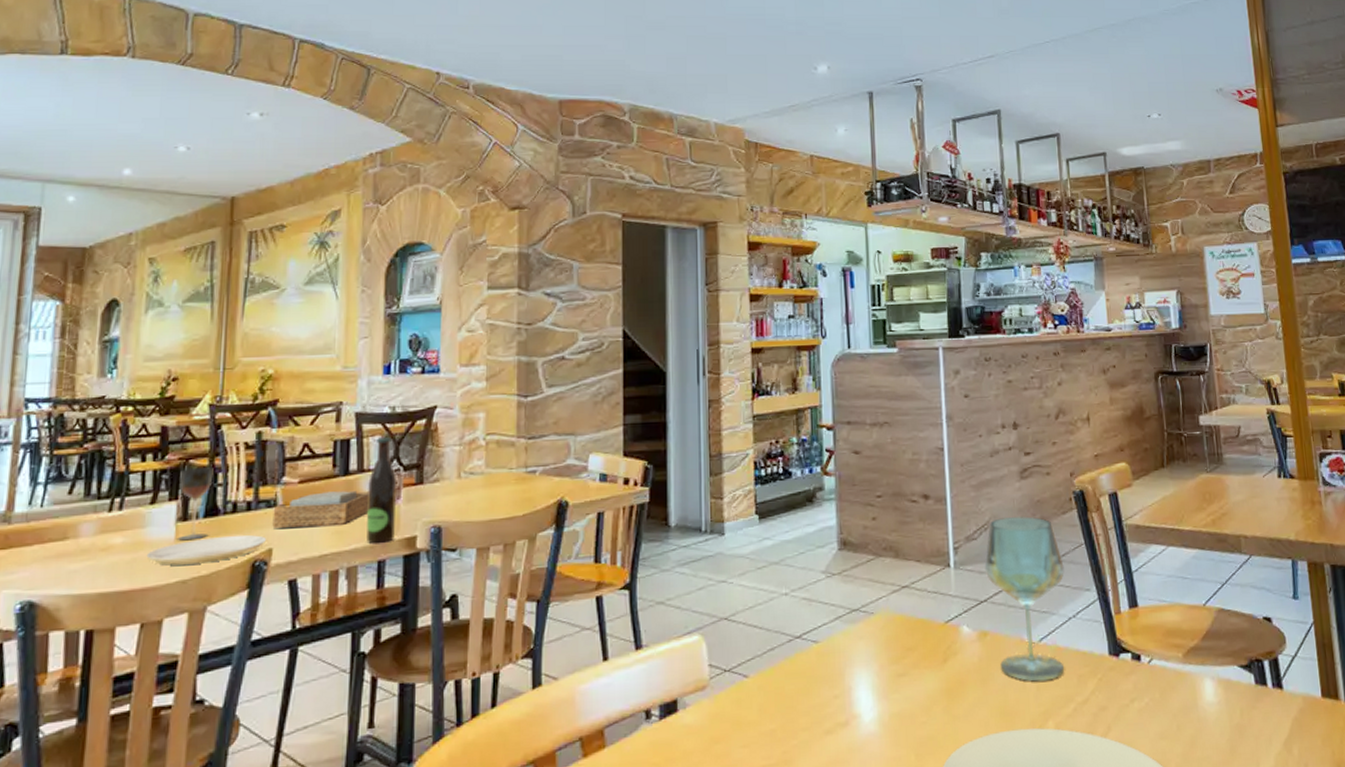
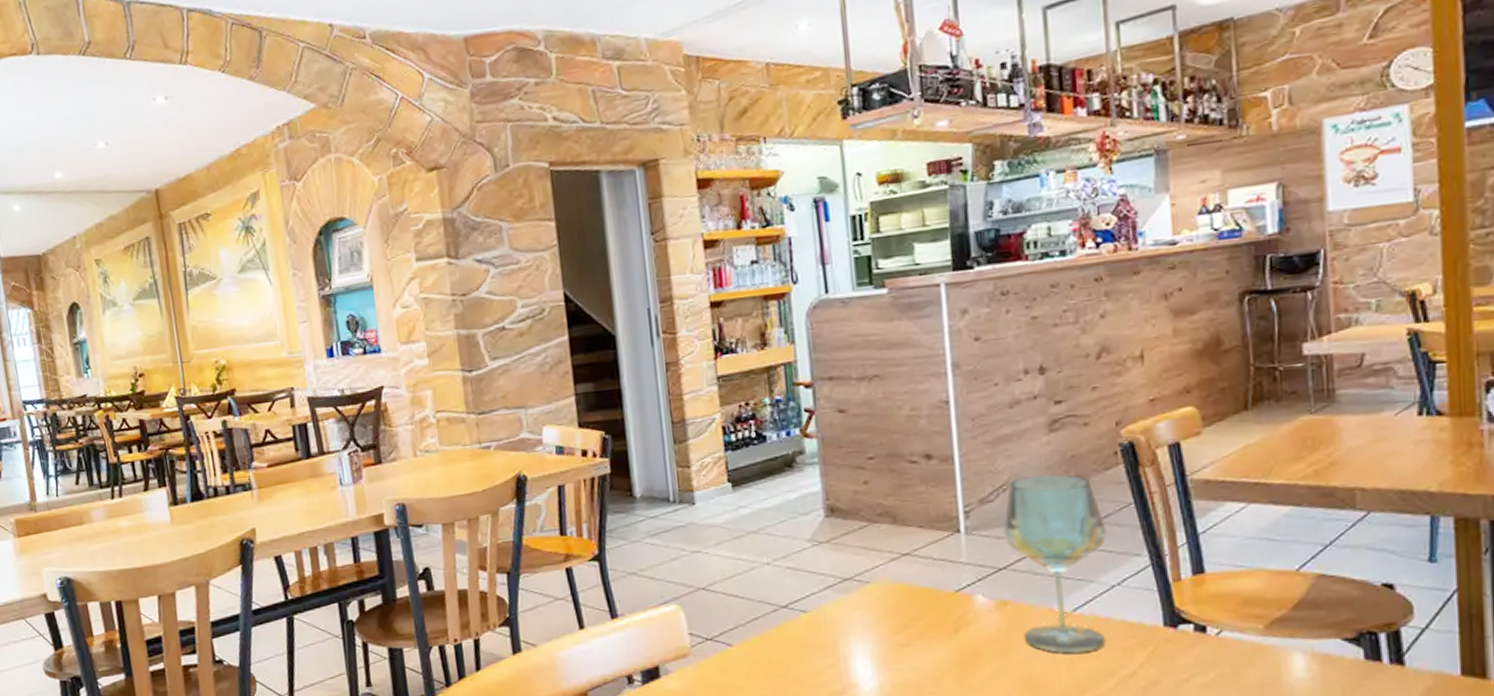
plate: present [146,535,267,566] -> none [150,516,249,545]
wineglass: present [178,466,214,541] -> none [163,455,197,523]
napkin holder: present [272,490,369,529] -> none [249,472,336,511]
bottle: present [367,437,397,544] -> none [330,420,363,522]

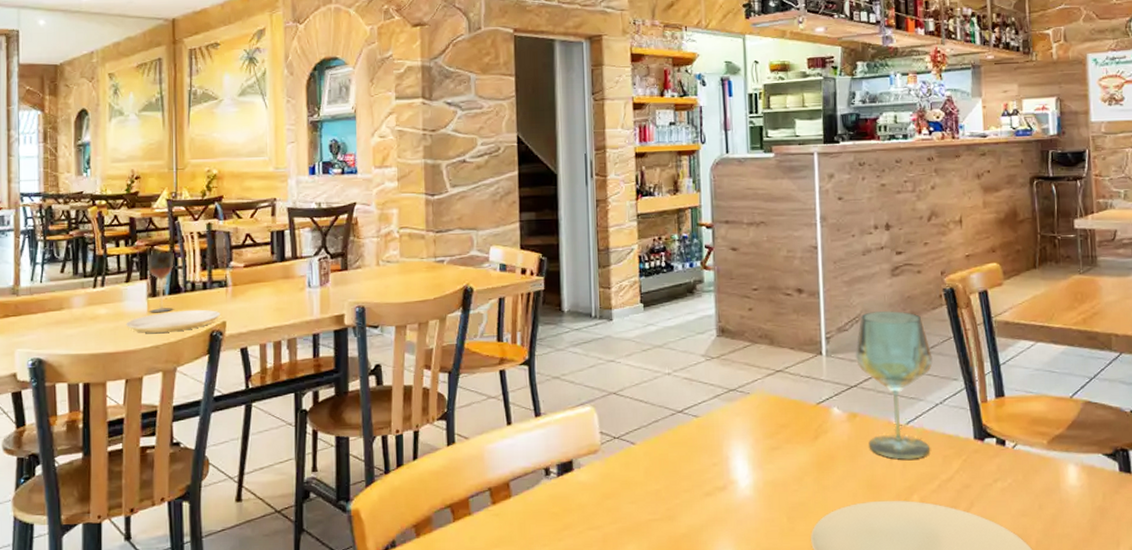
plate: none [150,516,249,545] -> present [126,309,221,333]
wineglass: none [163,455,197,523] -> present [148,251,174,313]

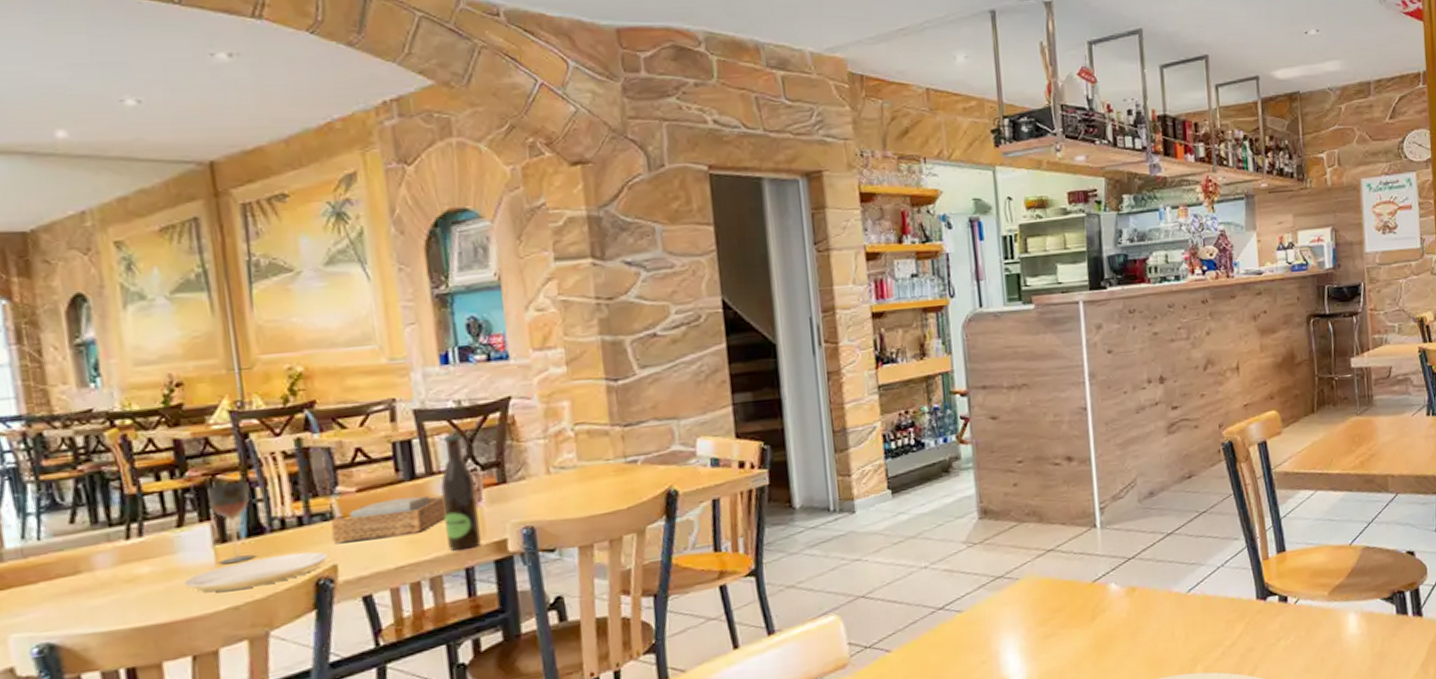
napkin holder: none [224,274,303,306] -> present [331,495,447,543]
bottle: none [301,230,326,320] -> present [441,435,481,551]
wine glass: present [855,311,933,460] -> none [1131,471,1213,631]

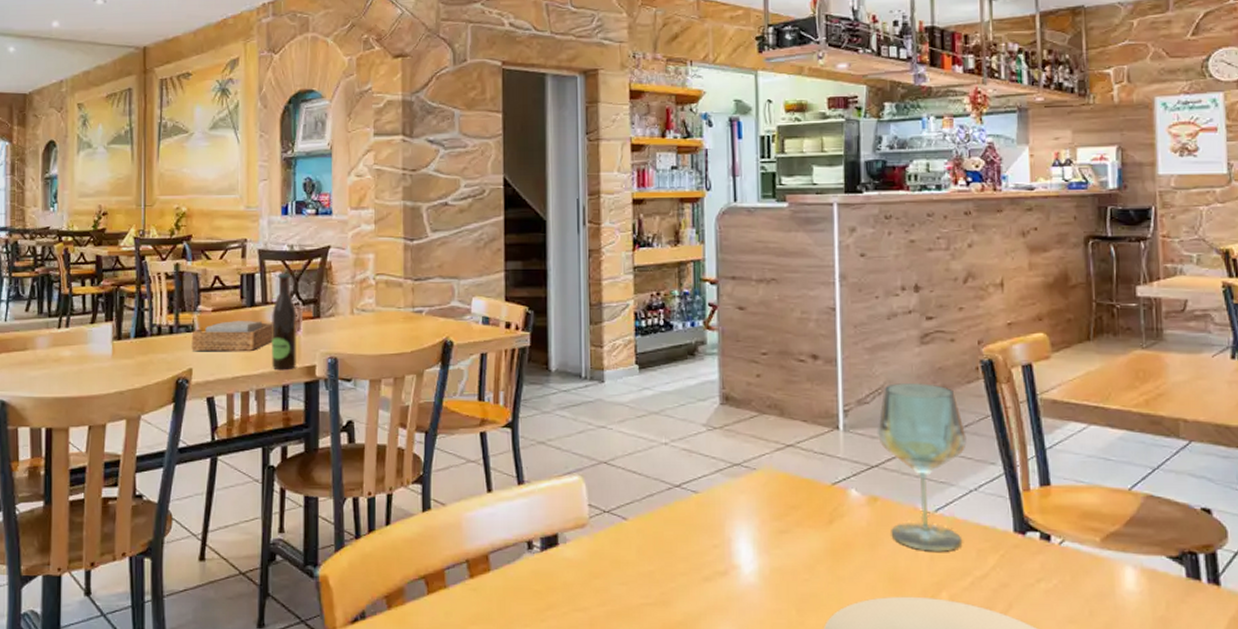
plate: present [183,551,329,593] -> none [90,355,188,378]
wineglass: present [207,480,255,564] -> none [113,293,141,357]
wine glass: none [1131,471,1213,631] -> present [877,383,967,552]

